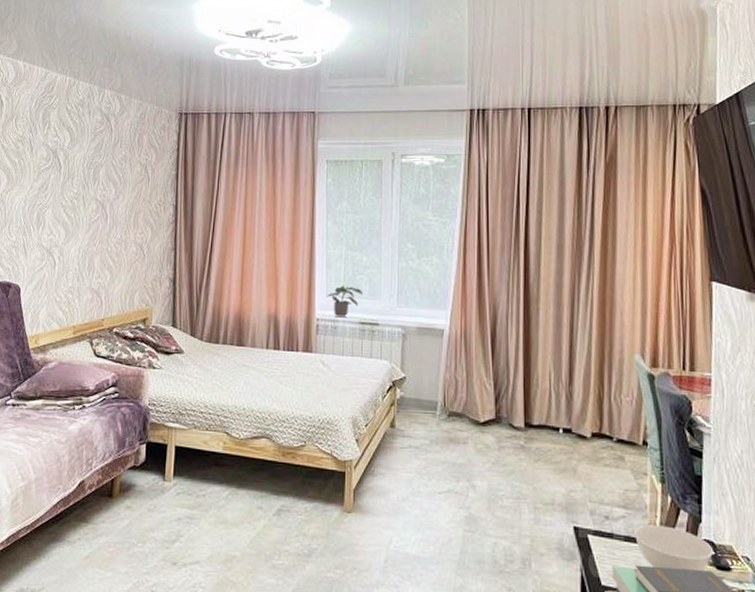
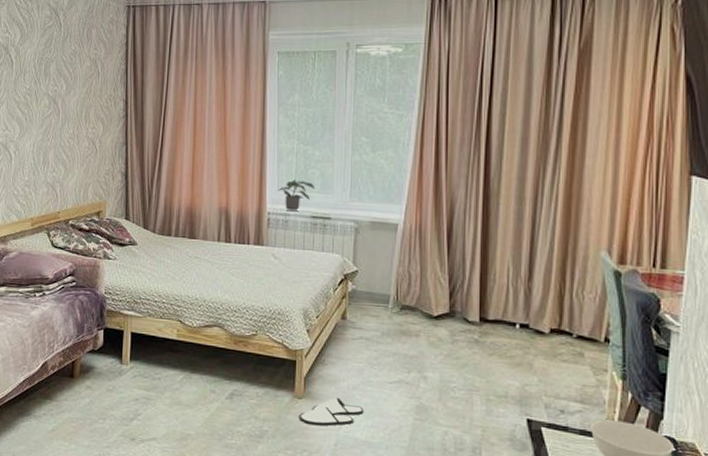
slippers: none [349,510,414,542] -> present [299,397,364,426]

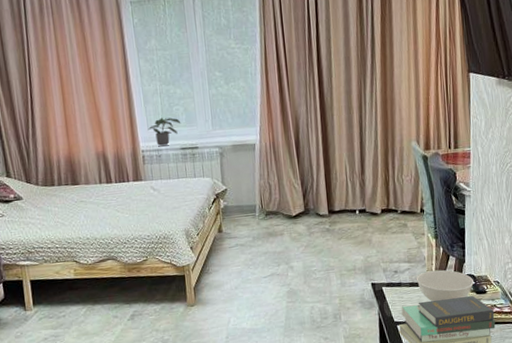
slippers: present [299,397,364,426] -> none [193,298,247,326]

